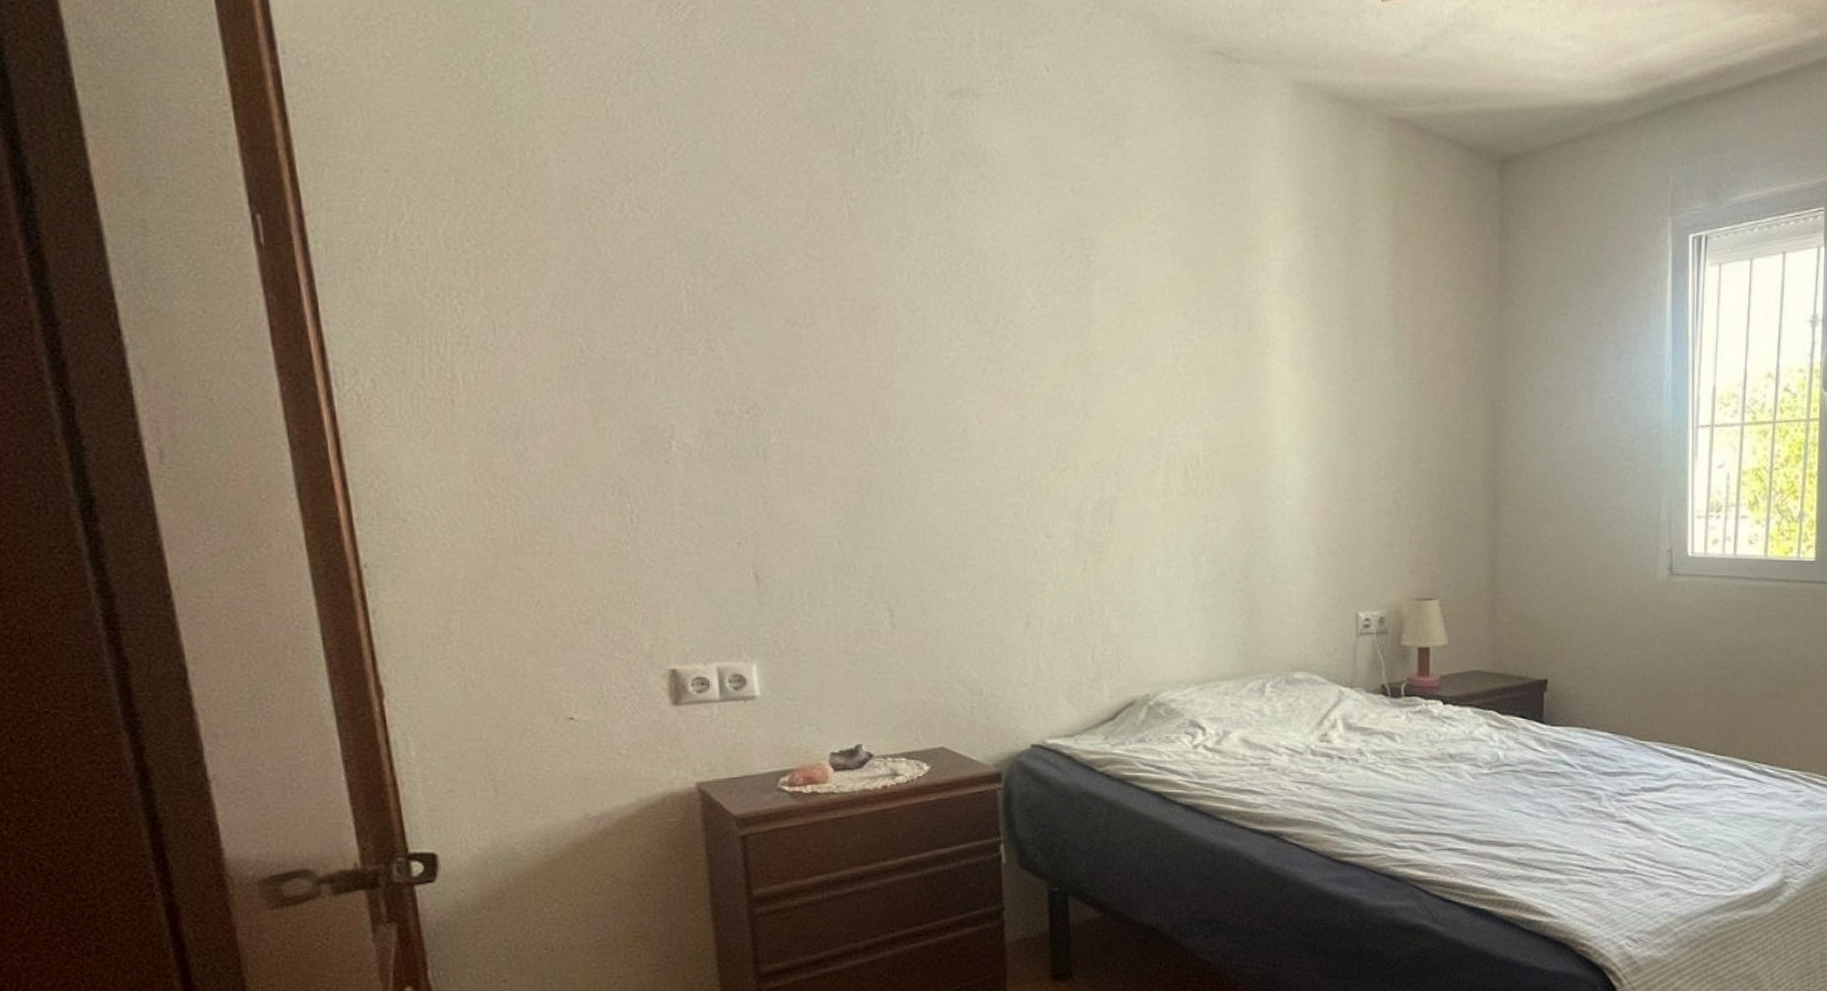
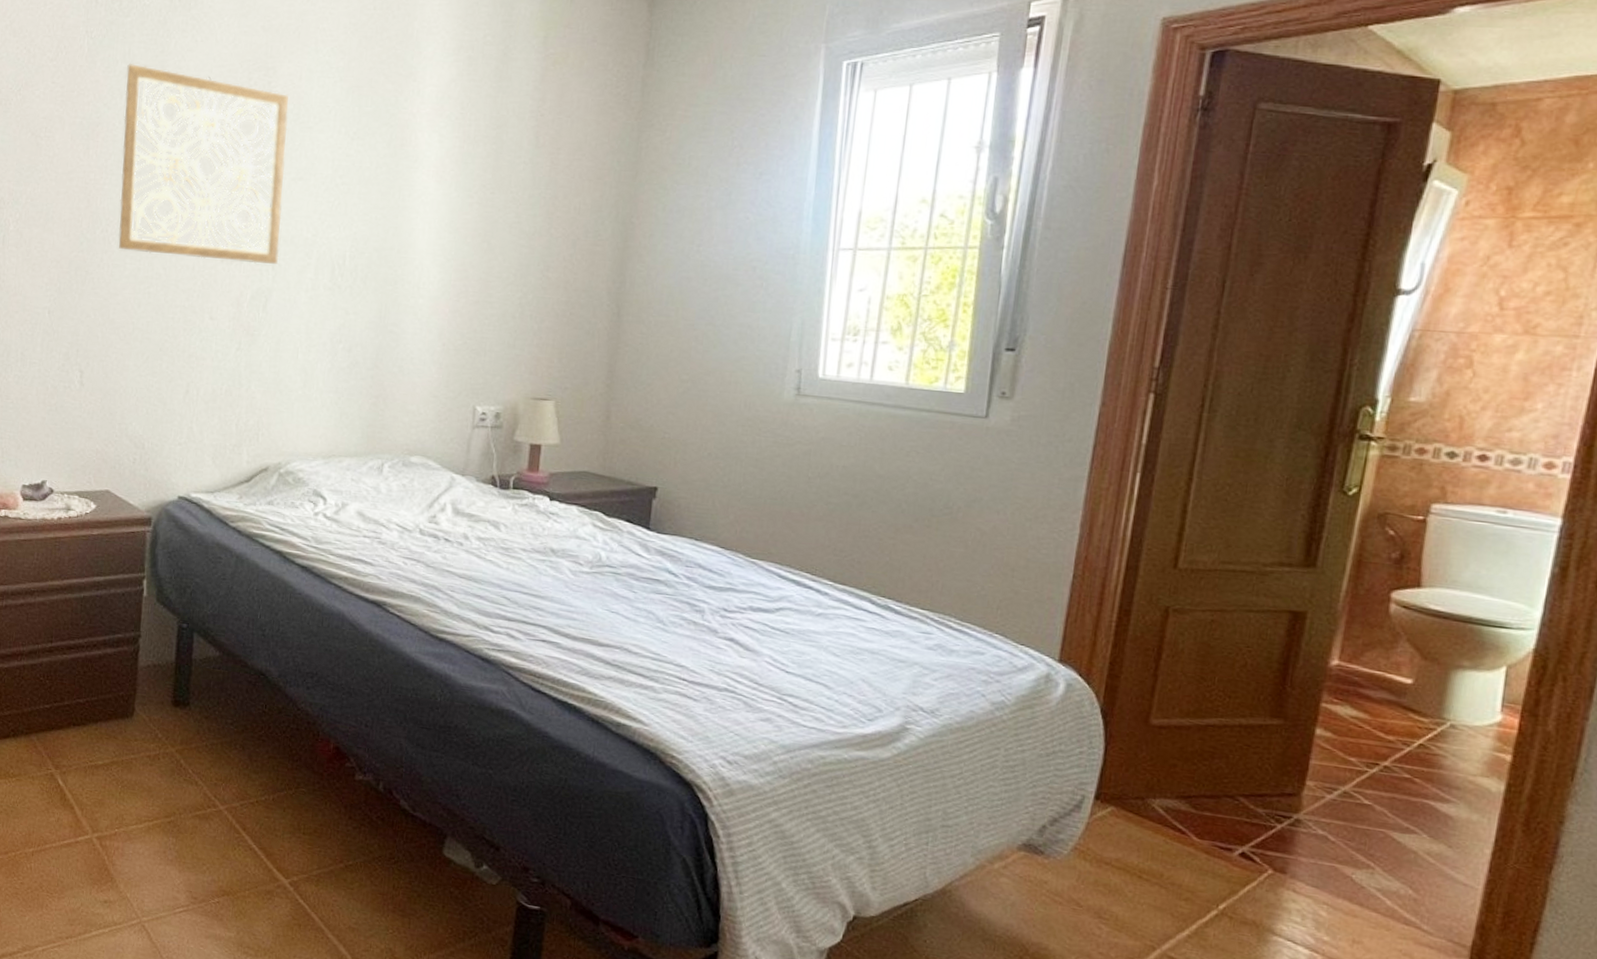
wall art: none [904,232,1122,470] -> present [118,64,289,264]

